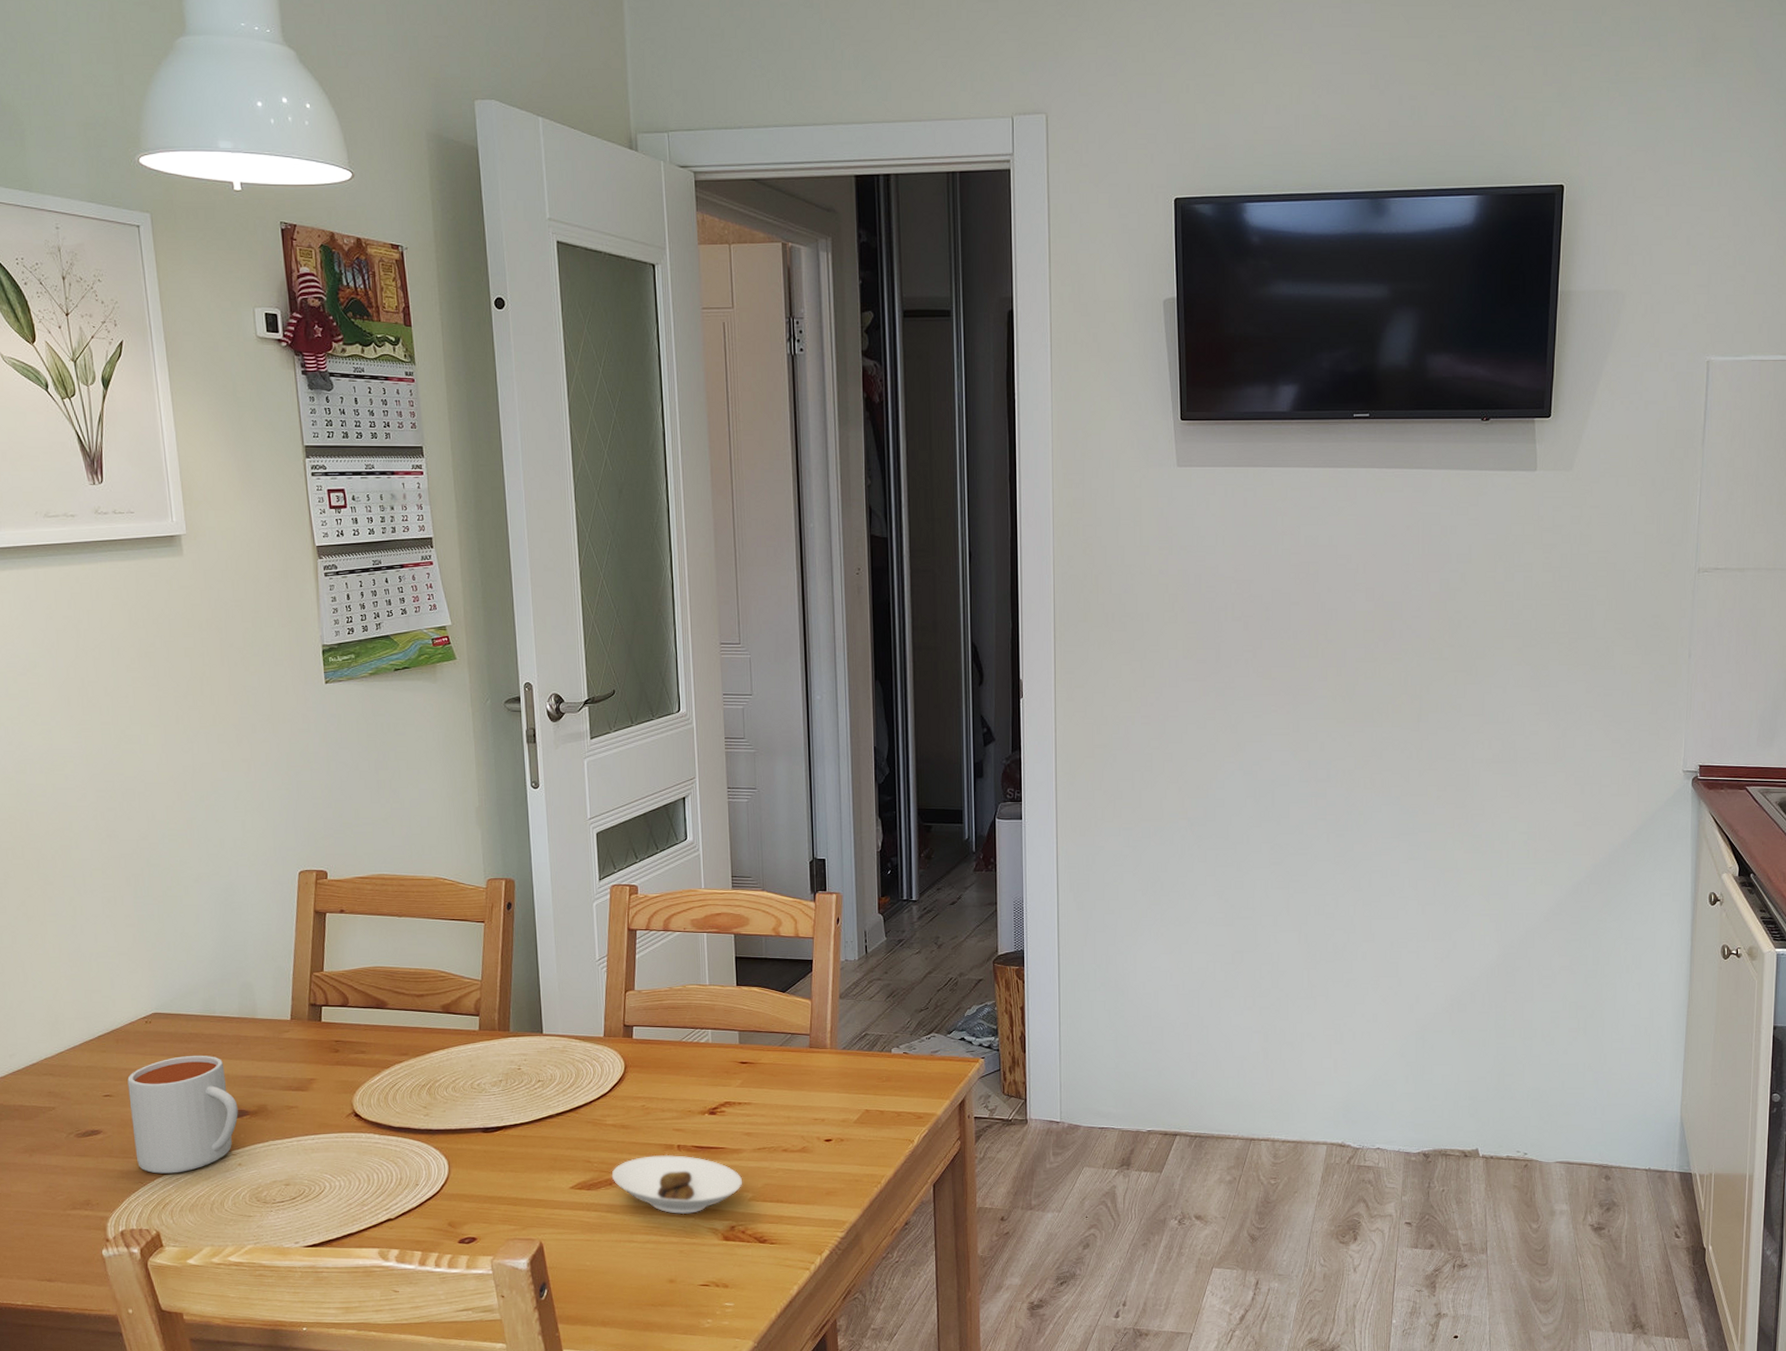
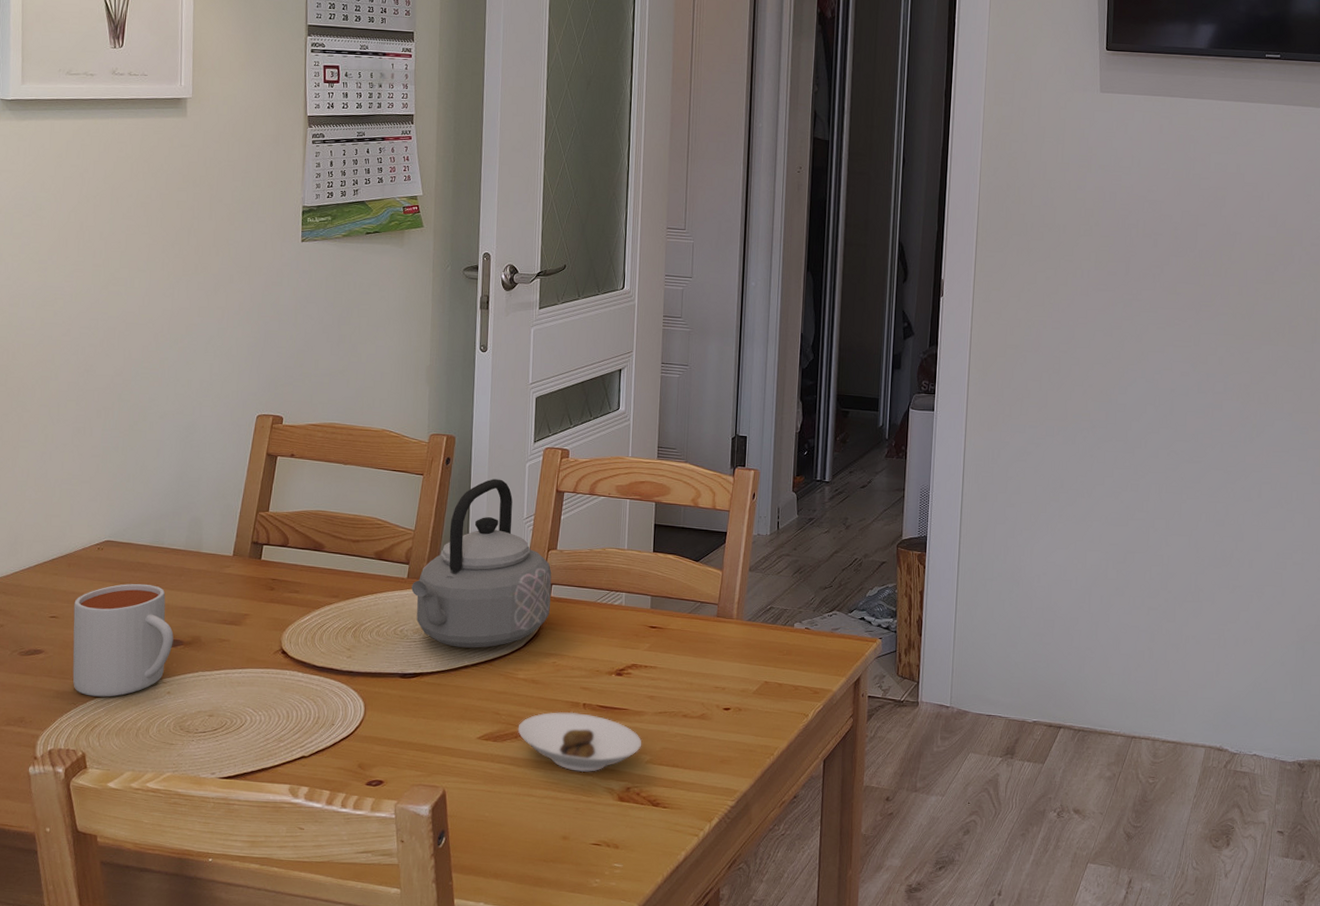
teapot: none [484,921,633,1097] -> present [411,479,552,648]

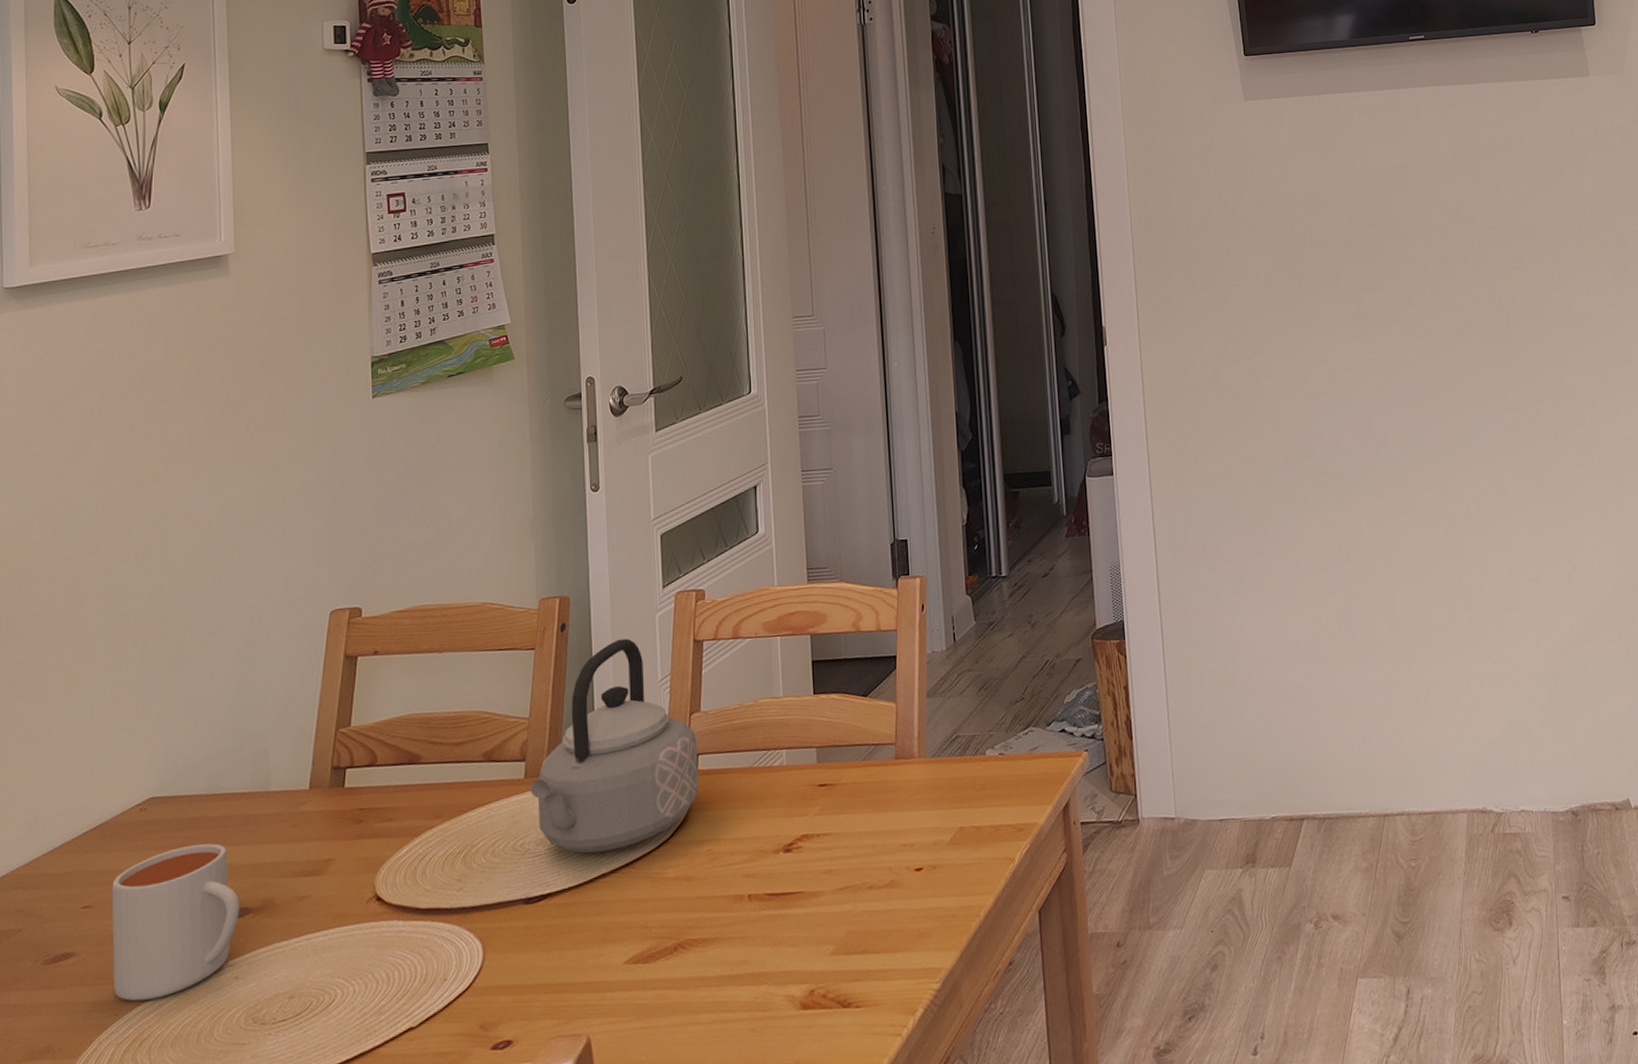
saucer: present [517,711,642,773] -> none [672,907,823,982]

